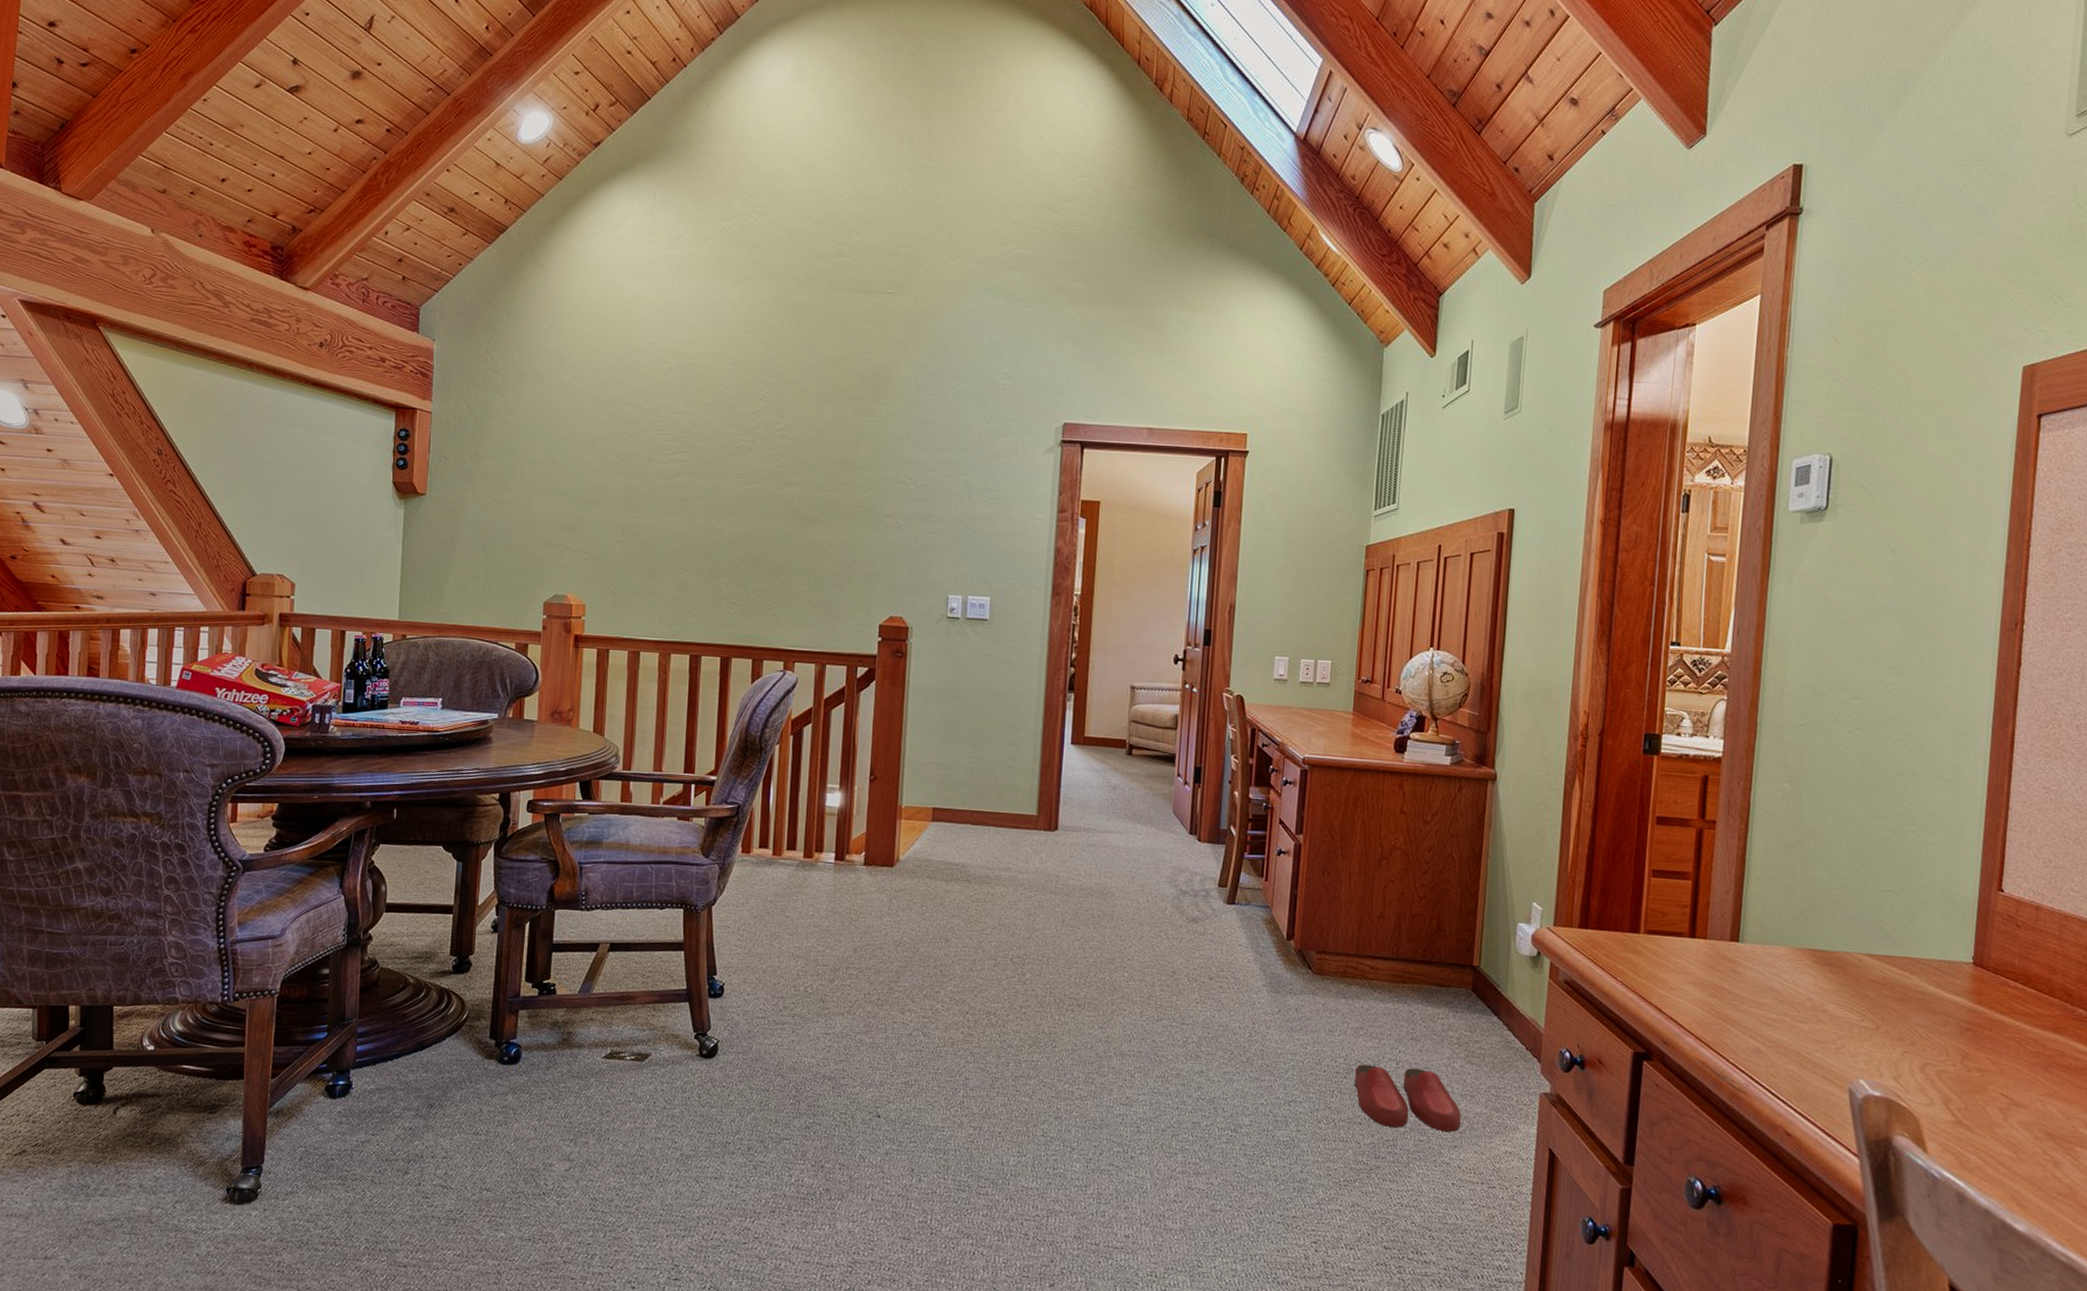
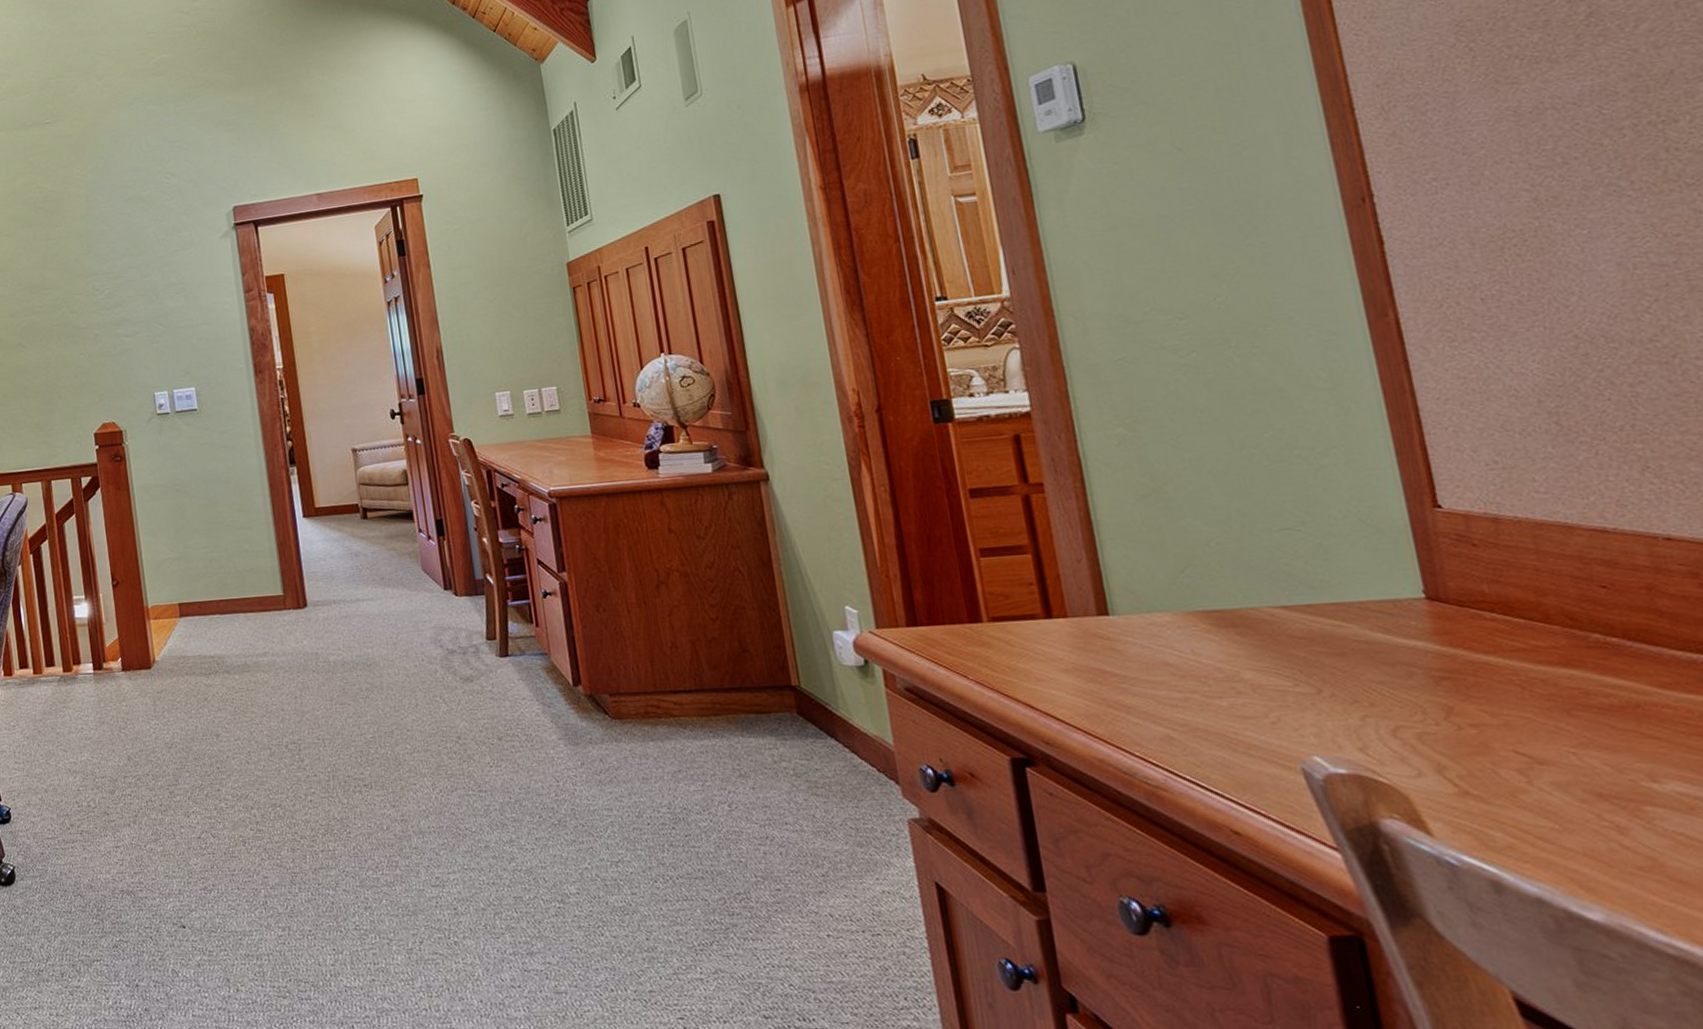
slippers: present [1354,1064,1461,1132] -> none [682,808,821,878]

